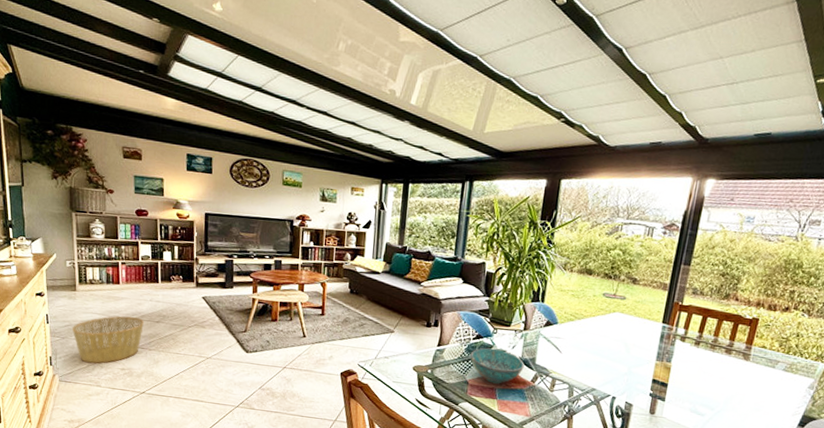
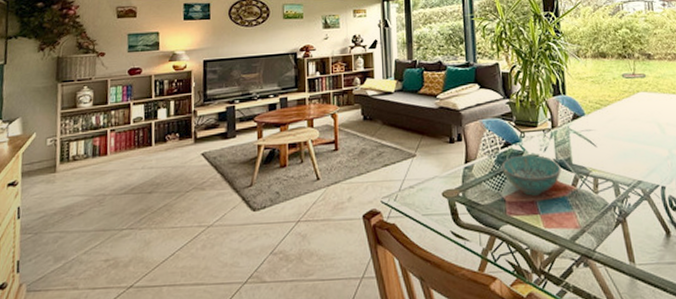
basket: present [72,316,144,364] -> none [48,192,134,261]

